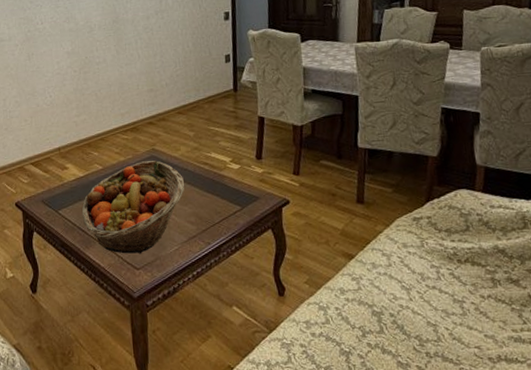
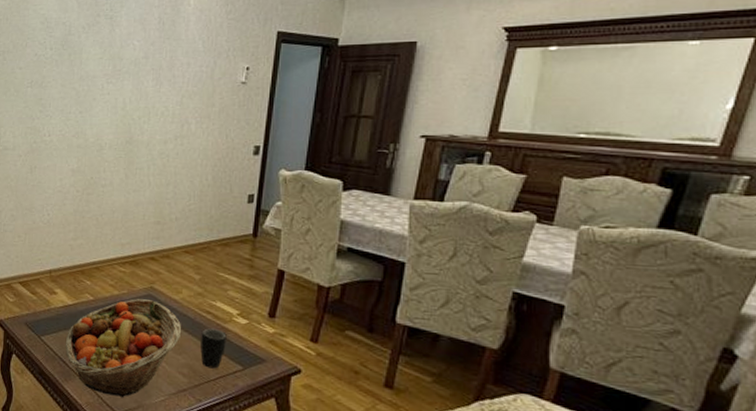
mug: none [202,177,225,213] -> present [200,328,227,369]

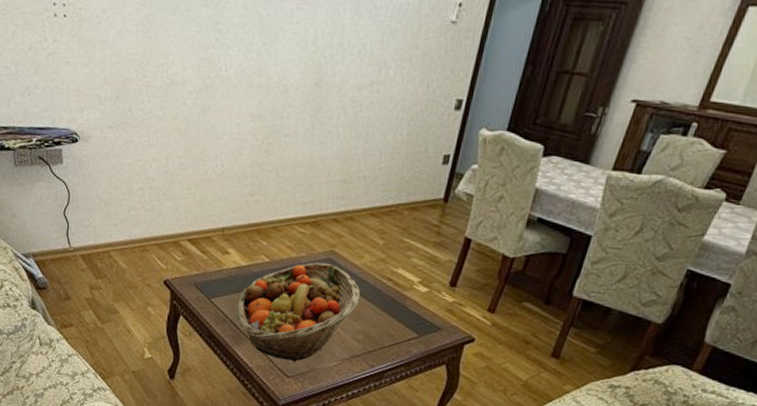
mug: present [200,328,227,369] -> none [377,295,406,336]

